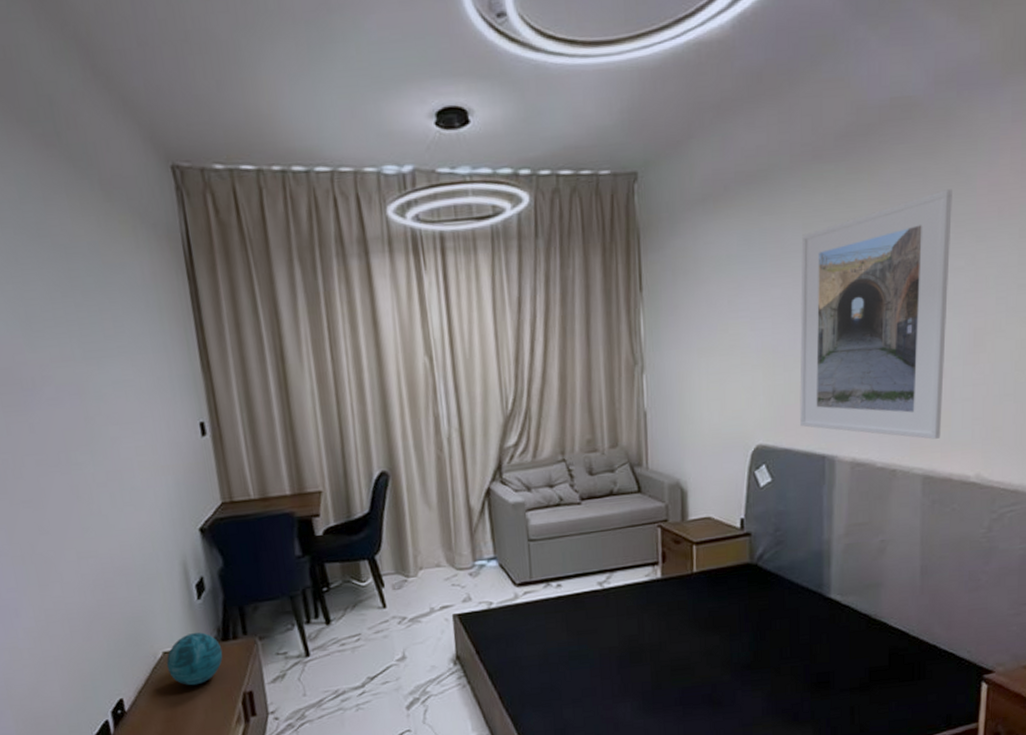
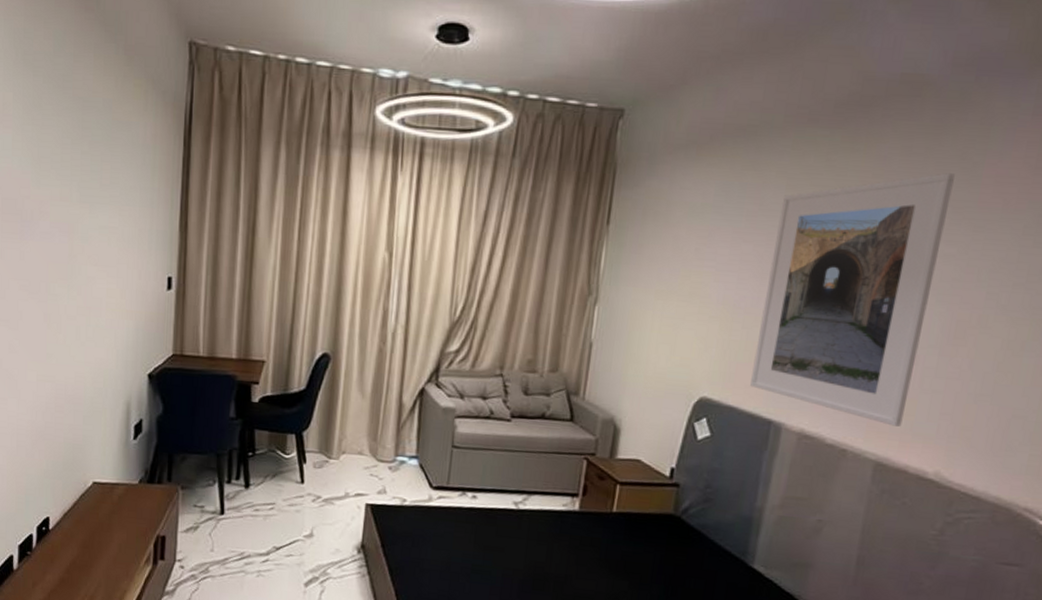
decorative orb: present [166,632,223,686] -> none [94,469,146,520]

